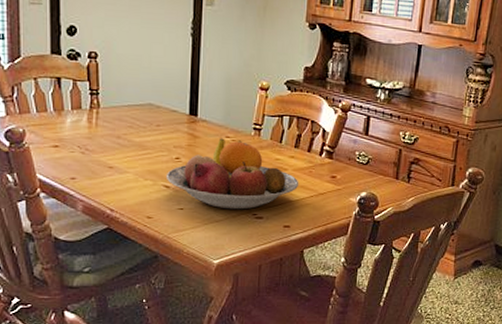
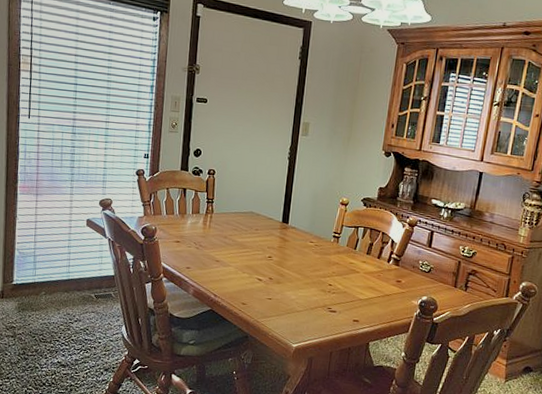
fruit bowl: present [165,138,299,210] -> none [259,242,369,304]

